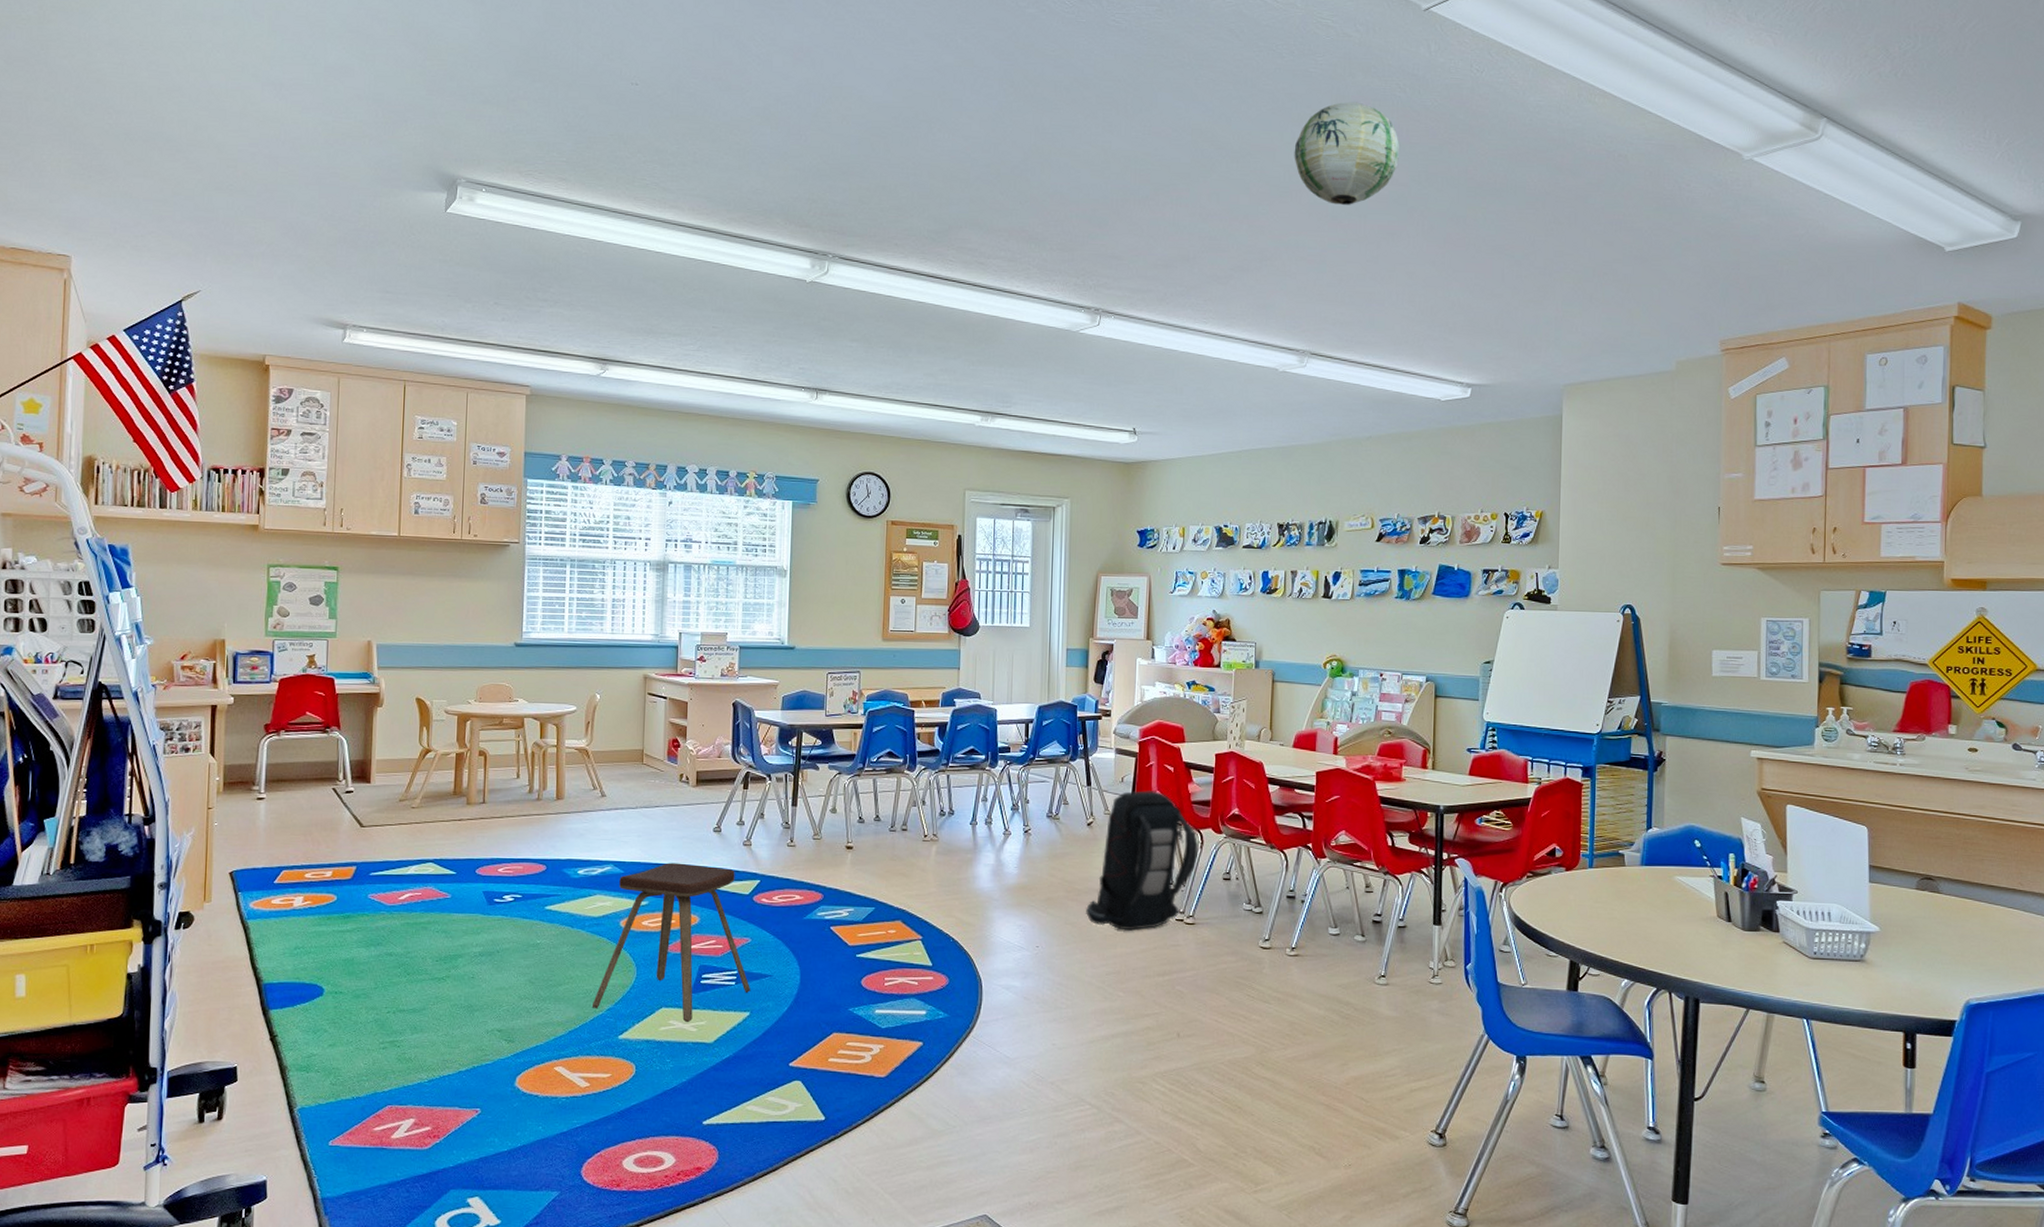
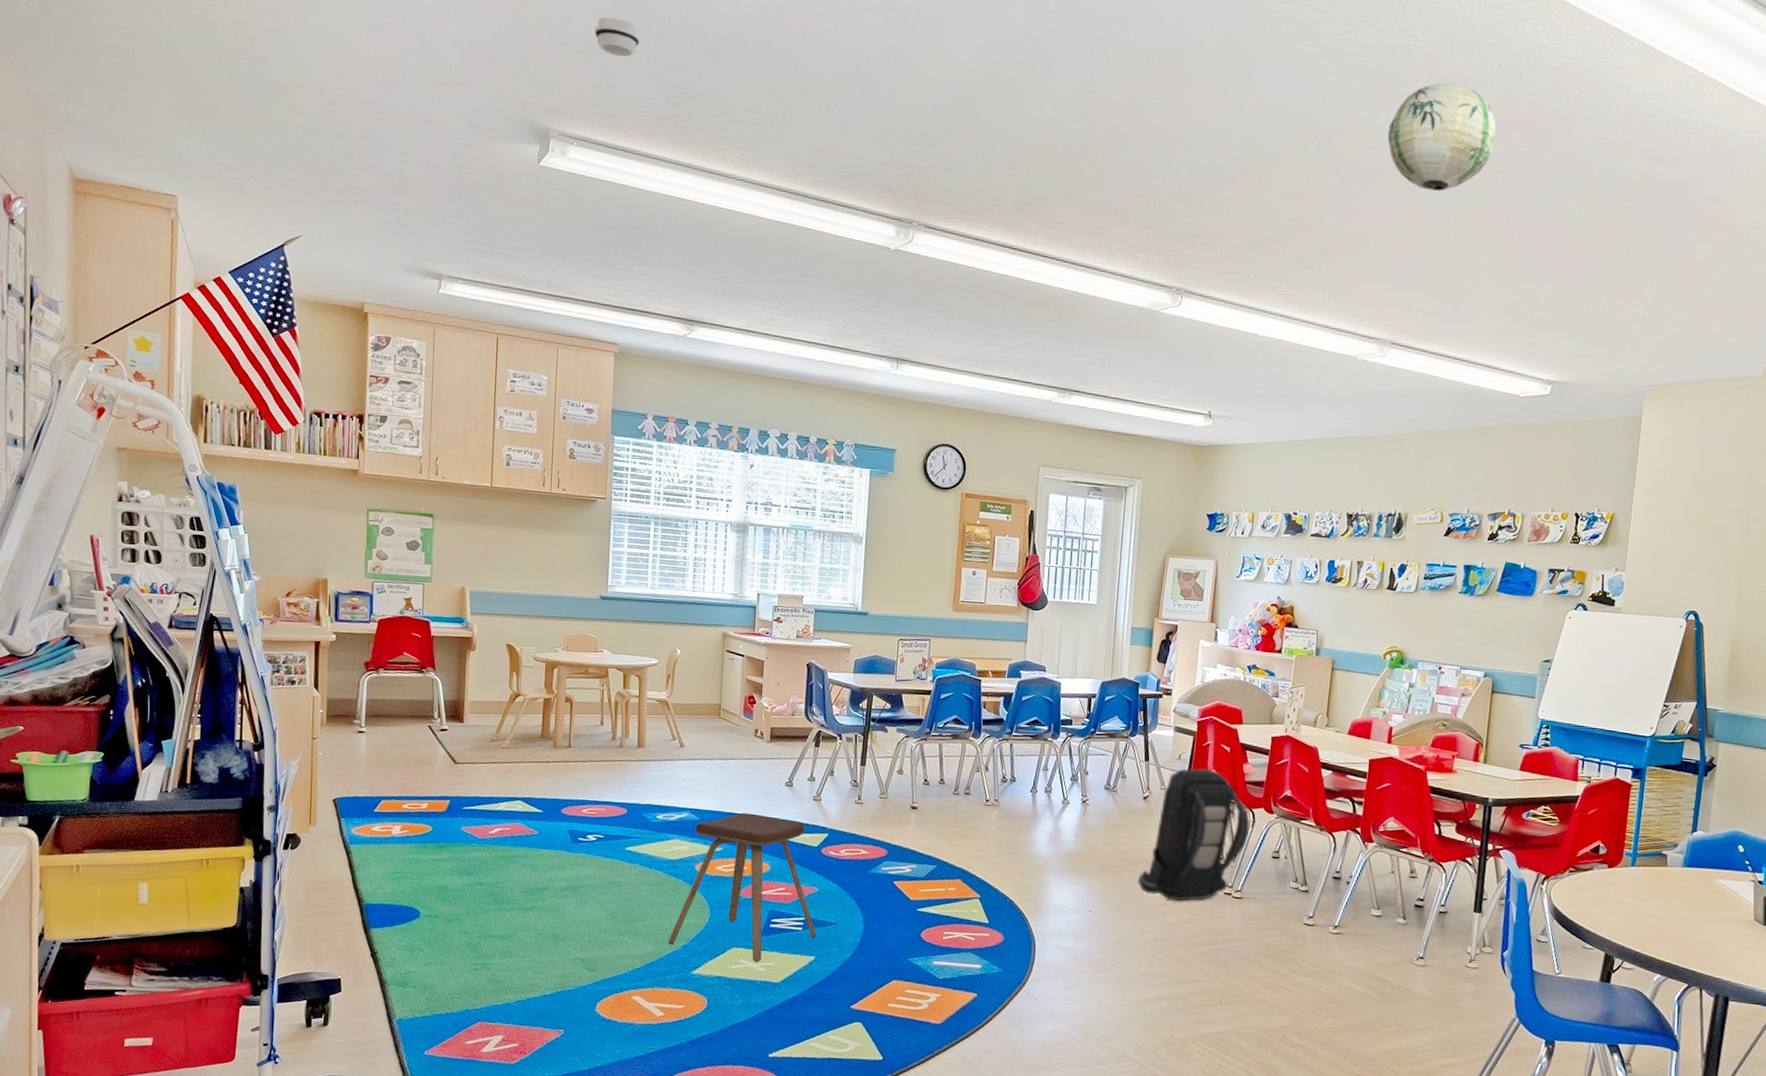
smoke detector: none [501,67,548,104] -> present [594,17,641,57]

